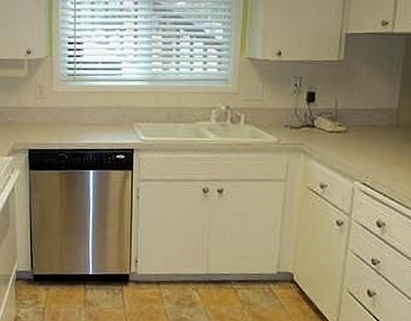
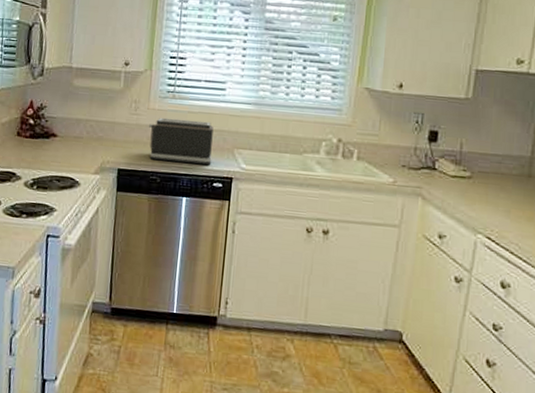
toaster: none [53,99,114,140] -> present [148,117,214,166]

